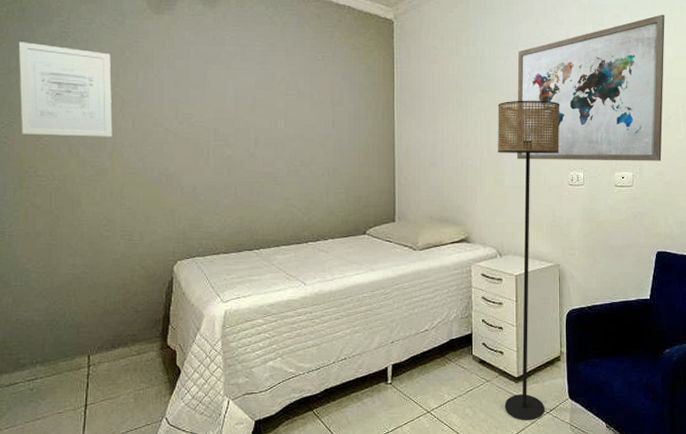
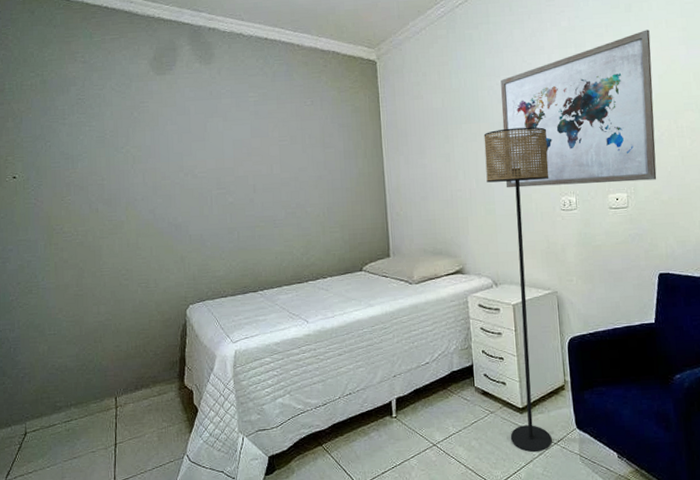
wall art: present [19,42,113,137] -> none [43,111,126,195]

